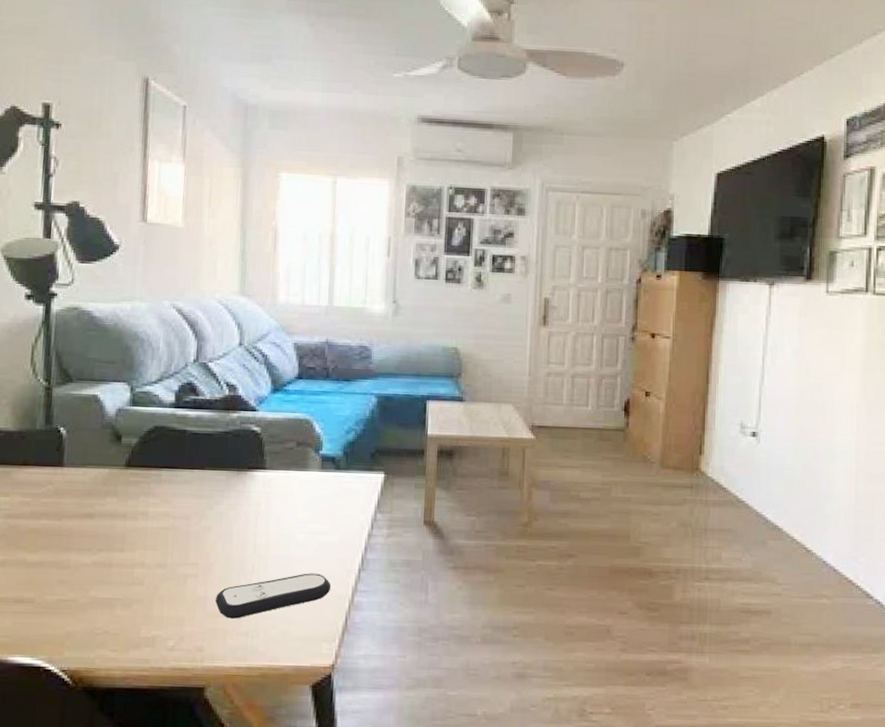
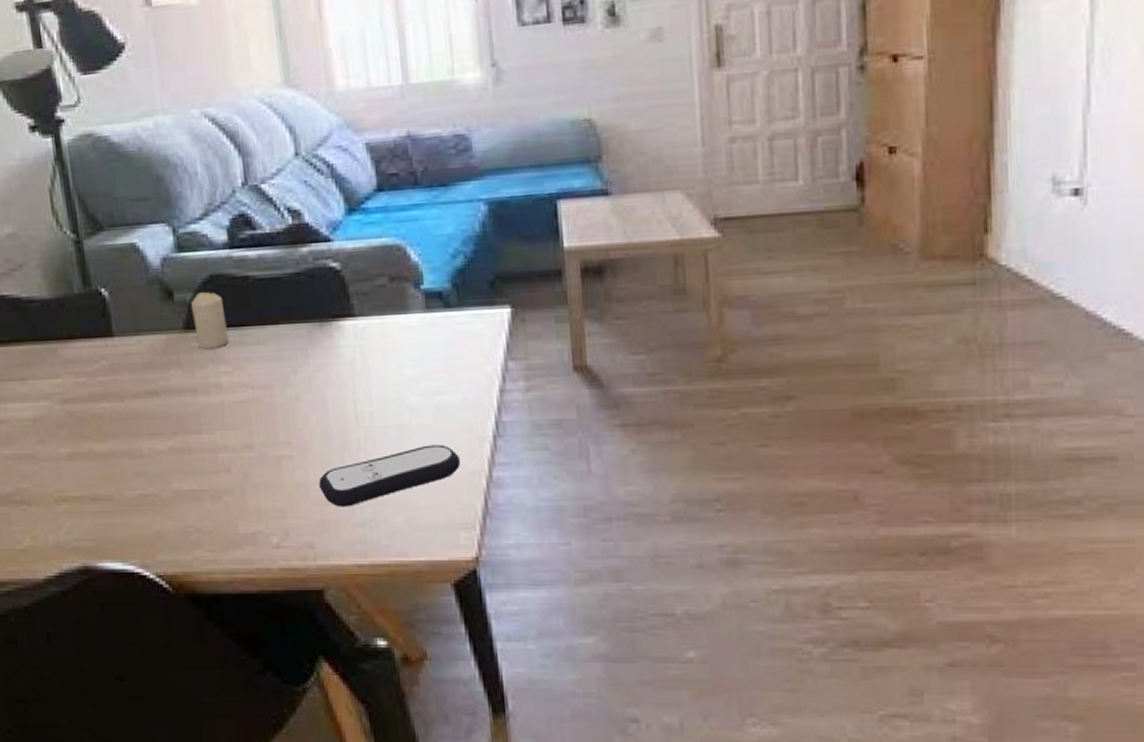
candle: none [134,439,162,484] -> present [191,292,229,349]

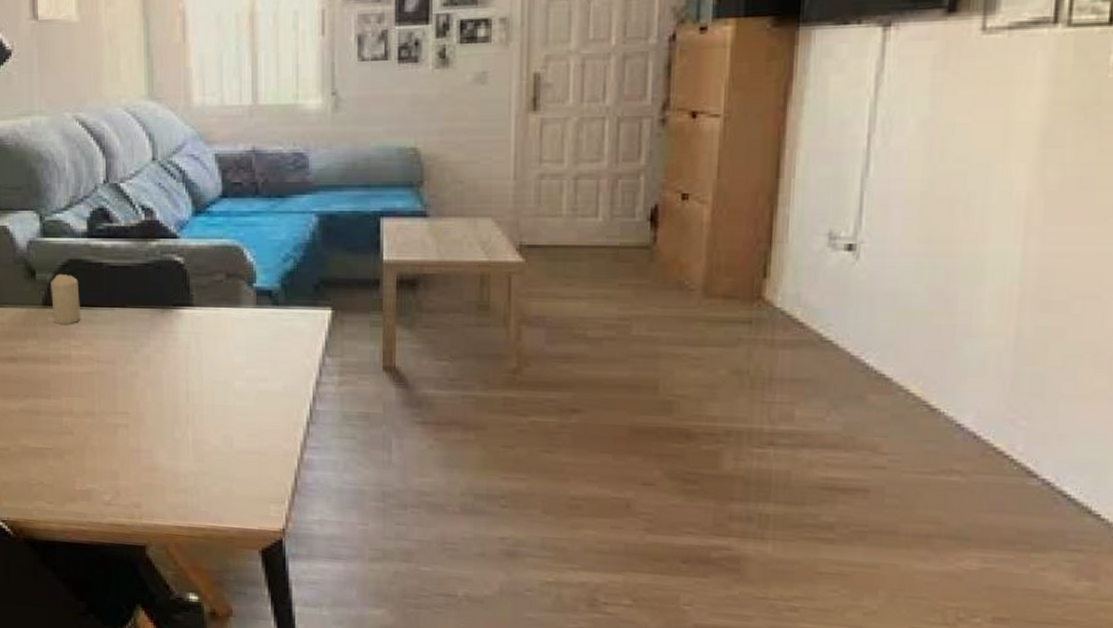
remote control: present [319,444,461,507] -> none [150,425,277,474]

